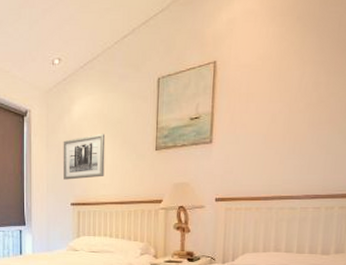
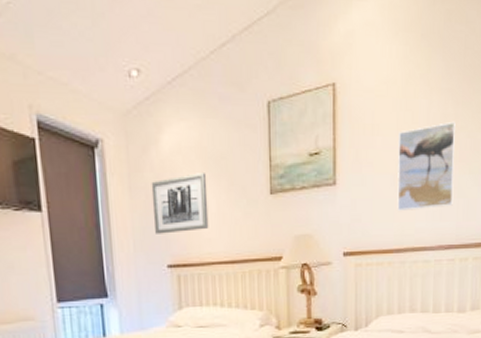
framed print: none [266,88,327,166] -> present [397,121,455,212]

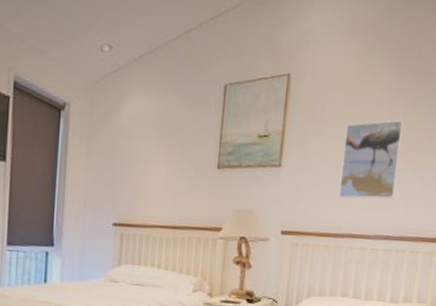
wall art: present [151,173,209,234] -> none [106,142,160,195]

